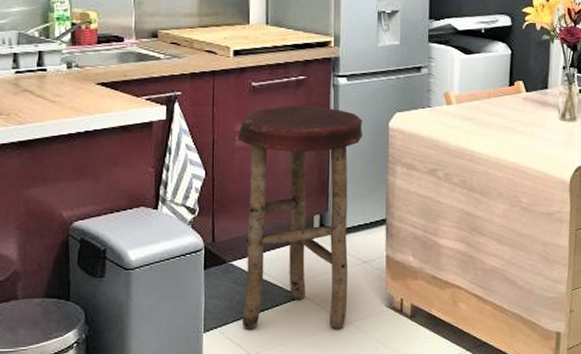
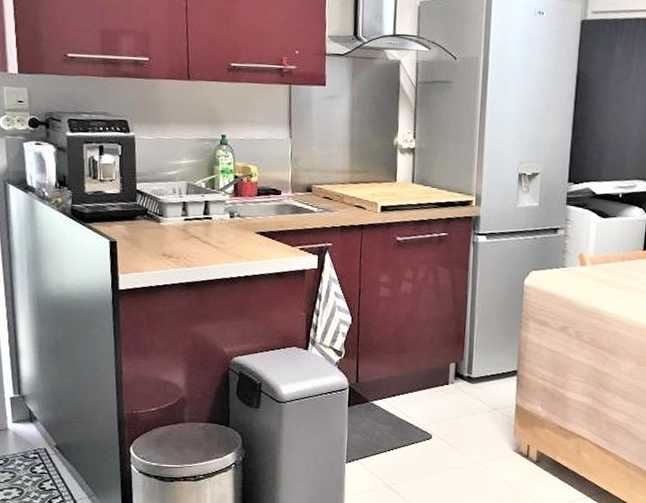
stool: present [238,105,363,329] -> none [380,260,499,468]

